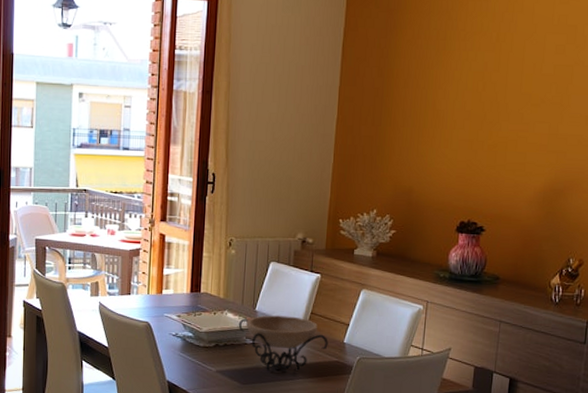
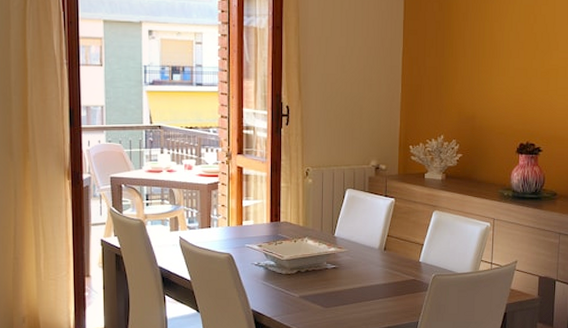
decorative bowl: present [238,315,328,372] -> none [318,240,405,293]

